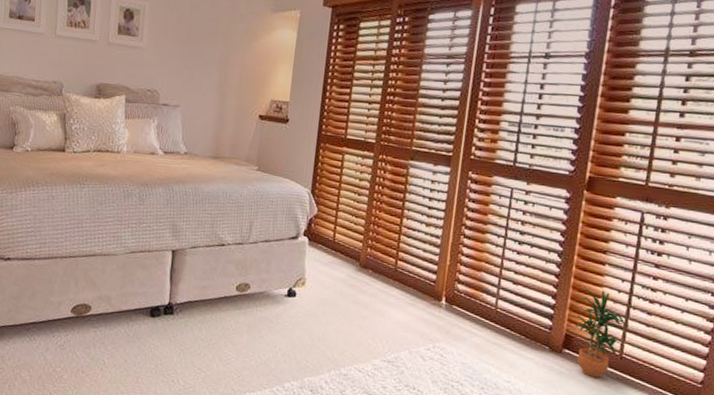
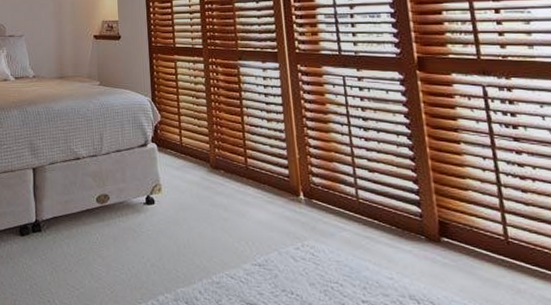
potted plant: present [572,288,631,377] -> none [440,169,509,267]

